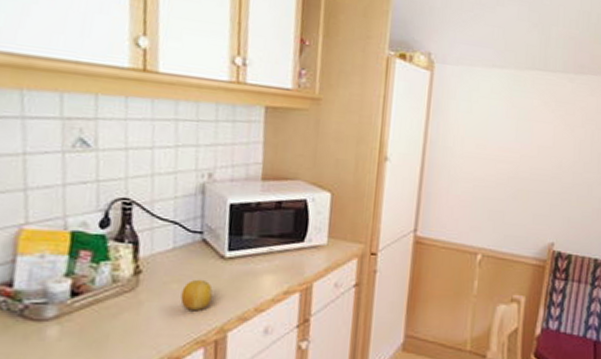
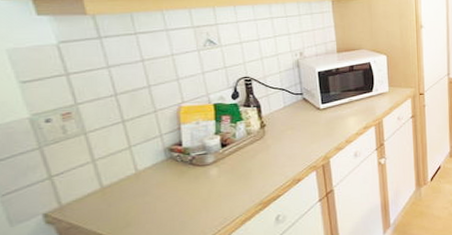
fruit: present [180,279,213,310] -> none [295,125,316,147]

